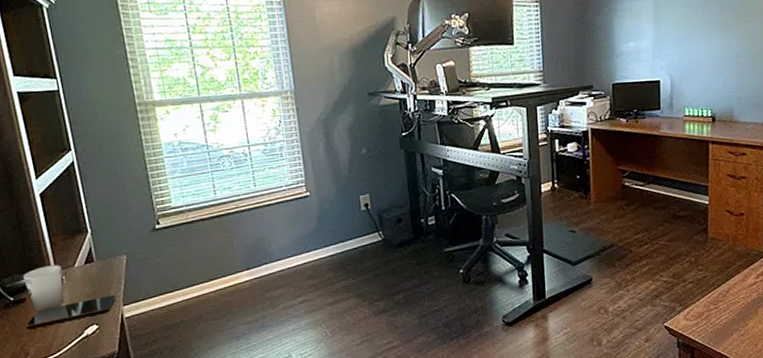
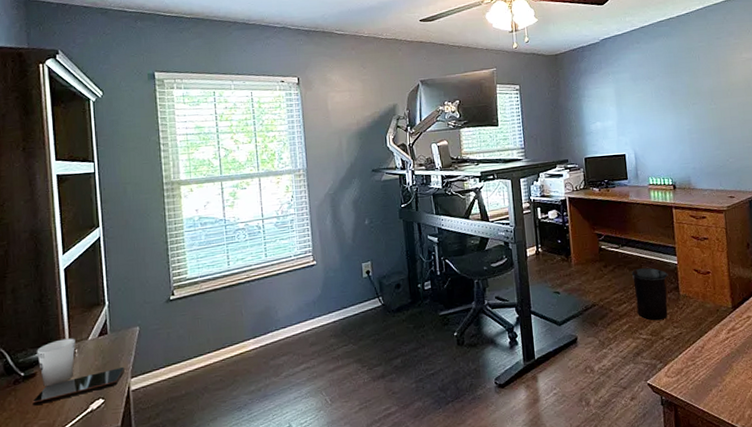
waste bin: none [656,207,697,263] -> present [631,268,668,321]

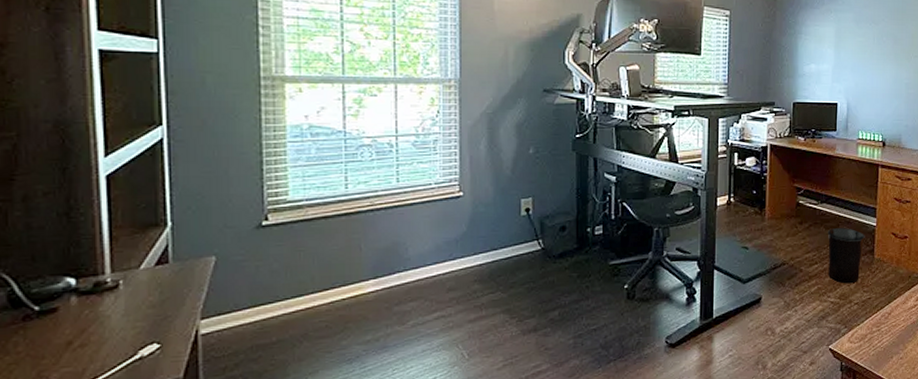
phone: present [32,366,125,406] -> none [51,304,192,349]
cup: present [37,338,76,386] -> none [60,265,120,325]

